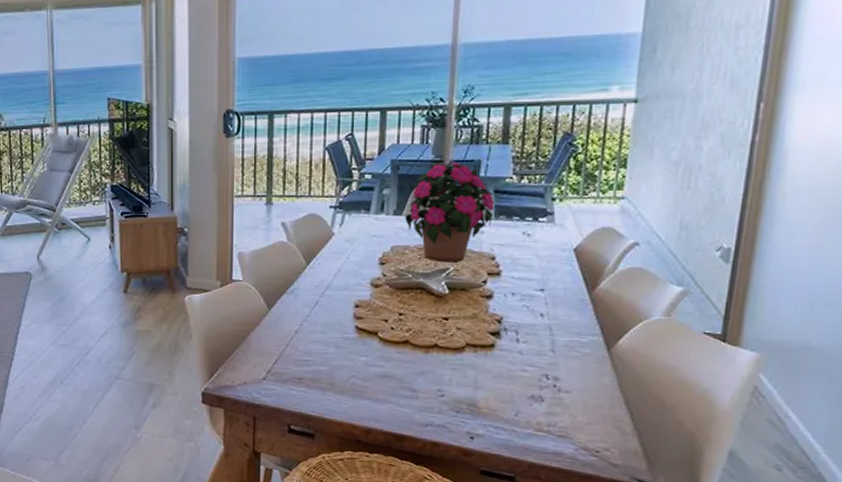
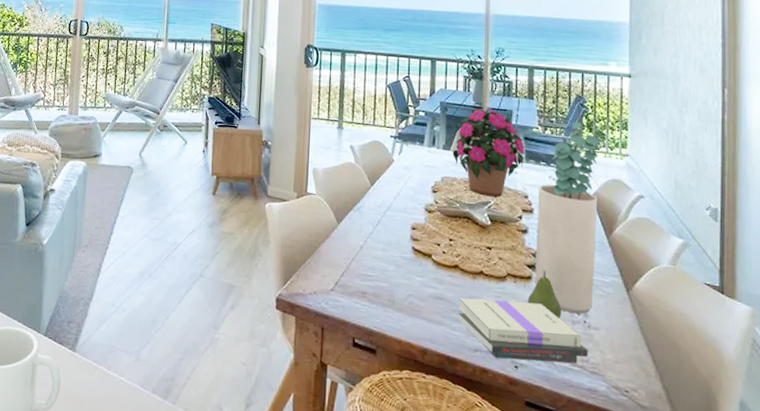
books: none [406,371,556,431] -> present [457,297,588,363]
fruit: none [488,336,529,385] -> present [527,270,562,319]
vase: none [498,153,589,378] -> present [535,112,599,314]

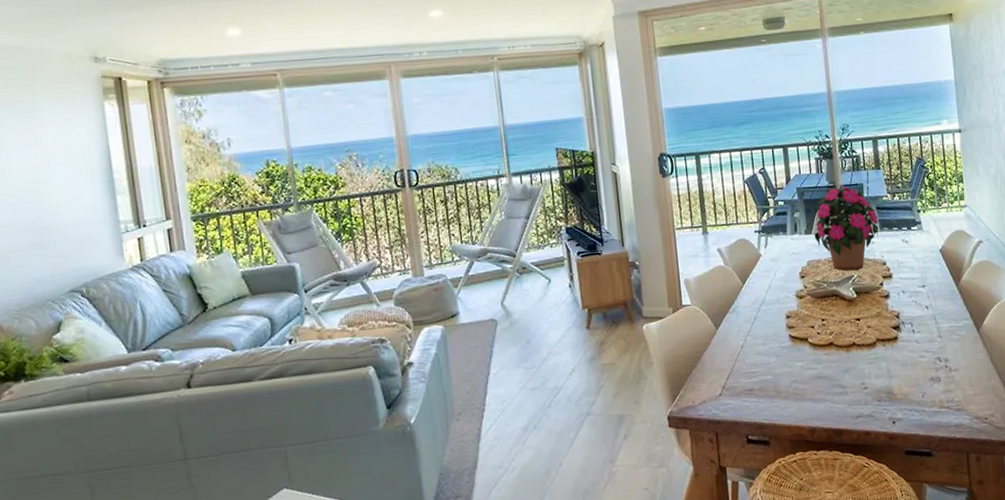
books: present [457,297,588,363] -> none [837,359,952,419]
fruit: present [527,270,562,319] -> none [896,328,927,369]
vase: present [535,112,599,314] -> none [894,173,951,362]

